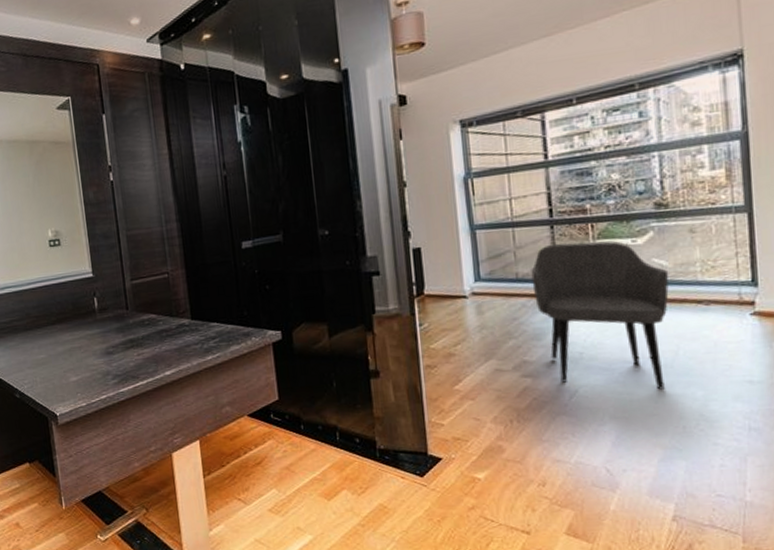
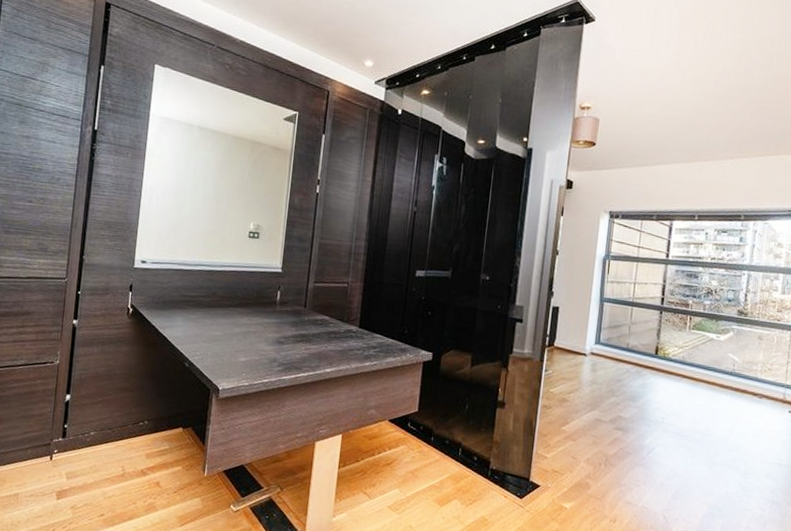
armchair: present [531,241,669,390] -> none [637,326,738,459]

